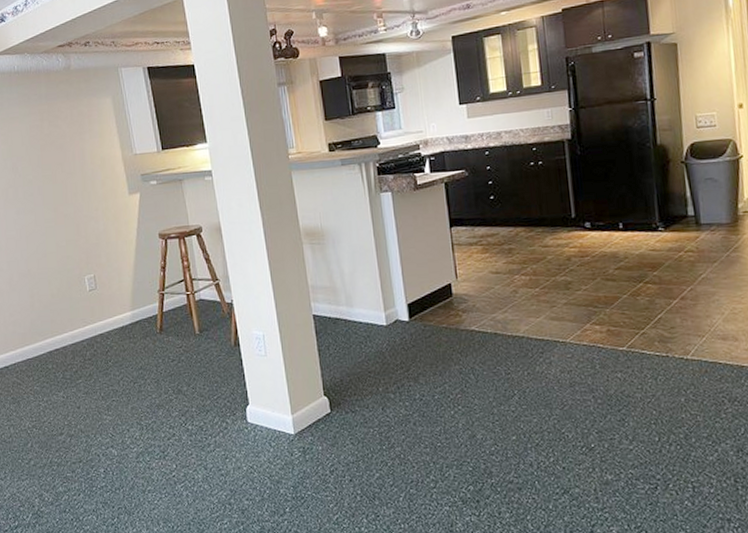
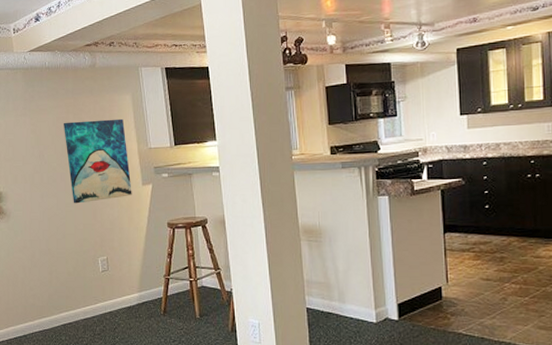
wall art: none [38,124,118,219] -> present [64,118,132,204]

